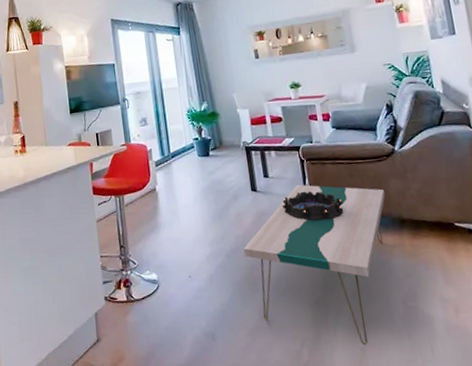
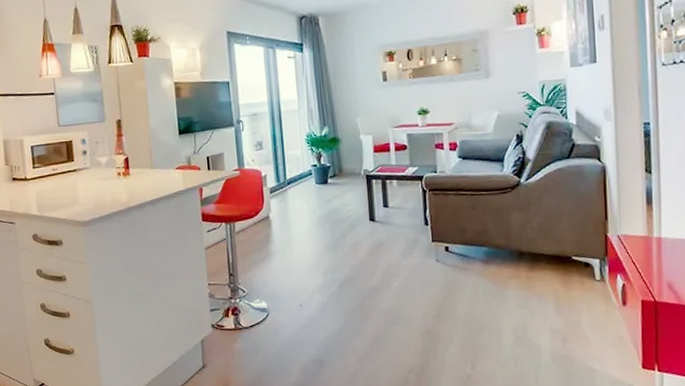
coffee table: present [243,184,386,345] -> none [357,215,506,372]
decorative bowl: present [282,191,344,221] -> none [400,222,463,252]

